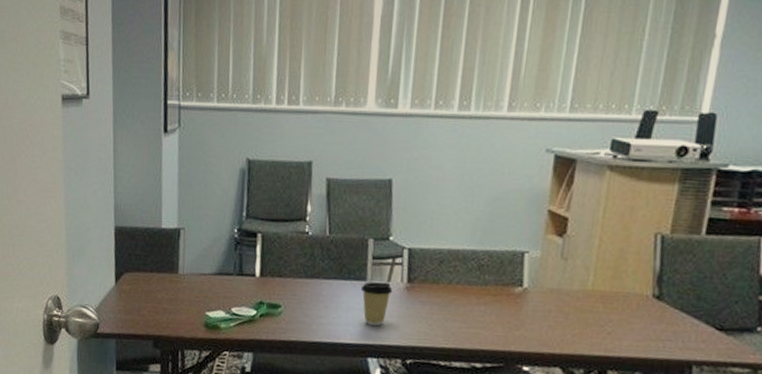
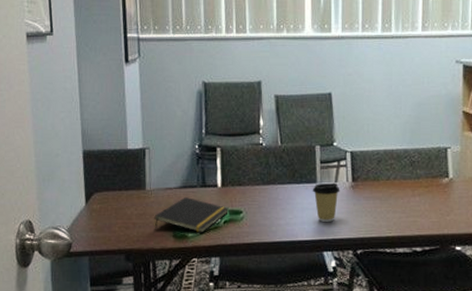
notepad: none [185,285,266,325] -> present [154,197,229,233]

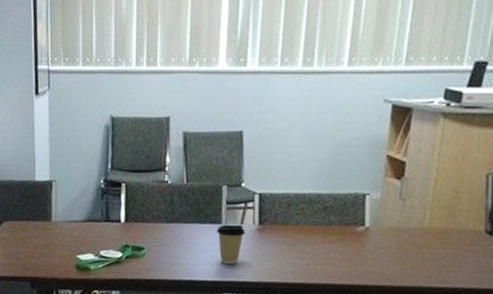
notepad: present [154,197,229,233] -> none [58,231,131,267]

